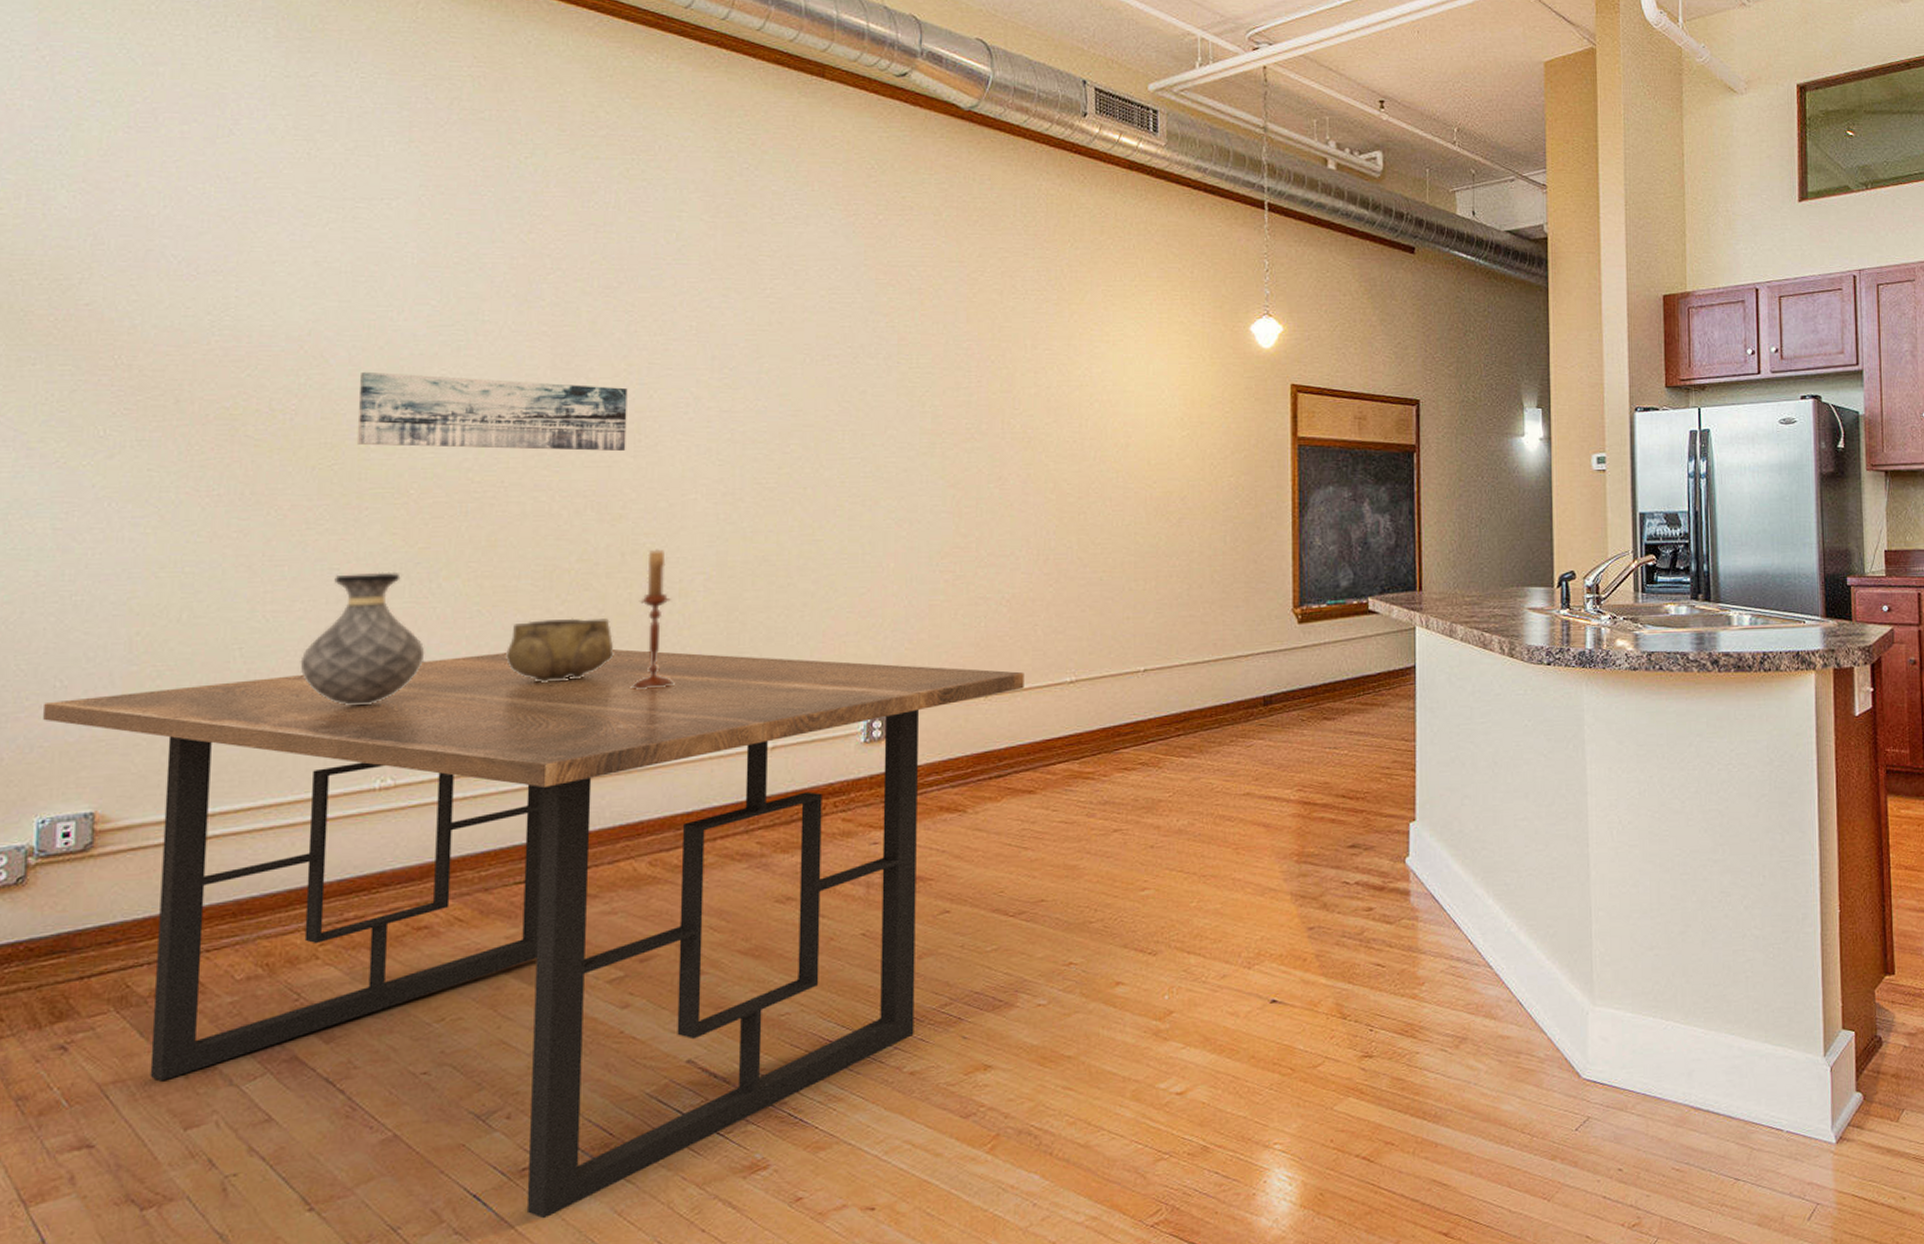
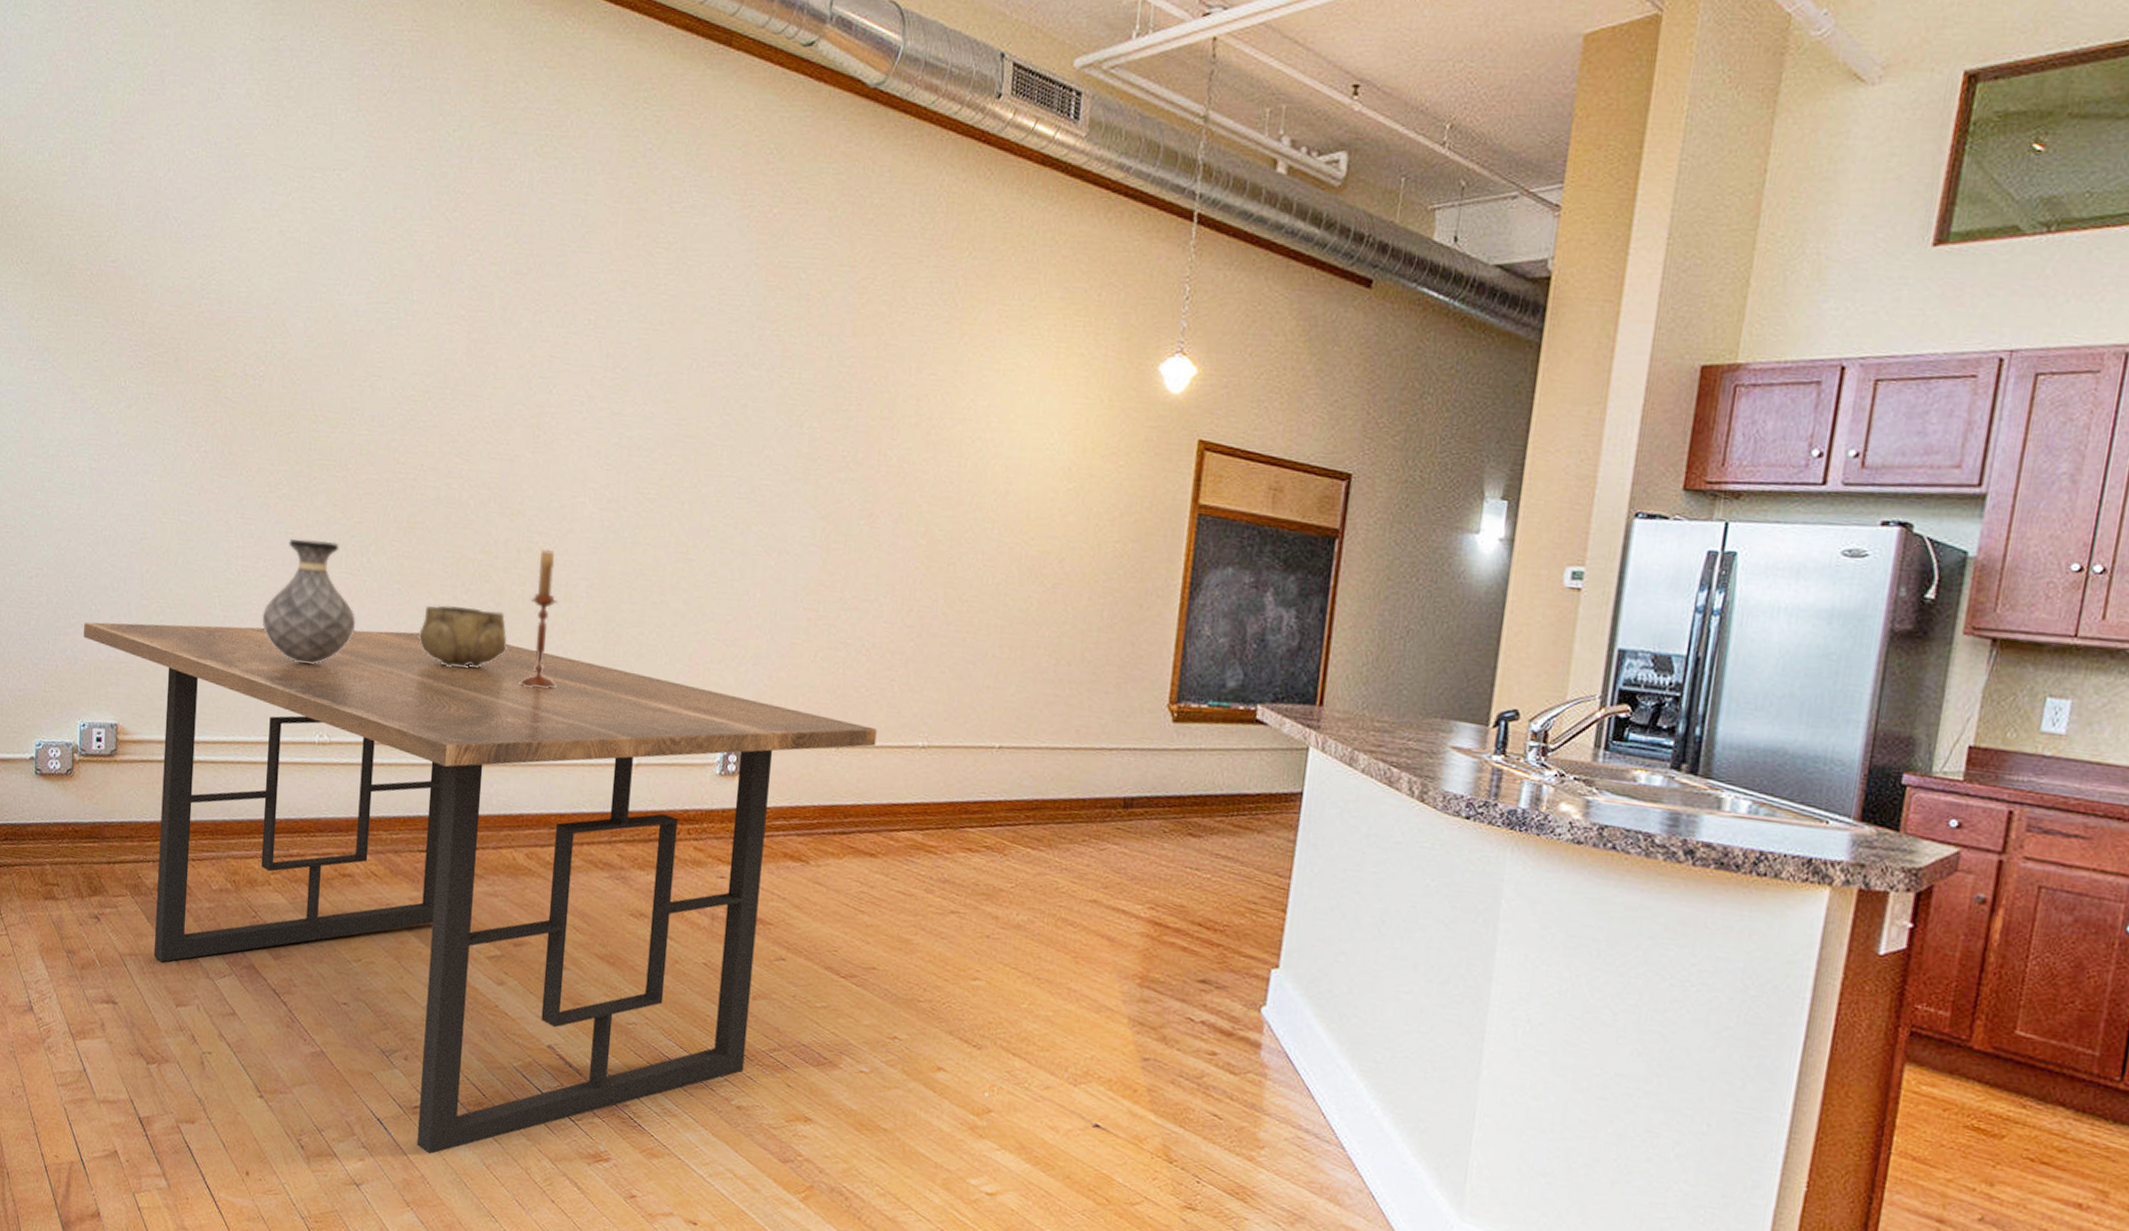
wall art: present [356,371,628,452] -> none [308,343,531,446]

